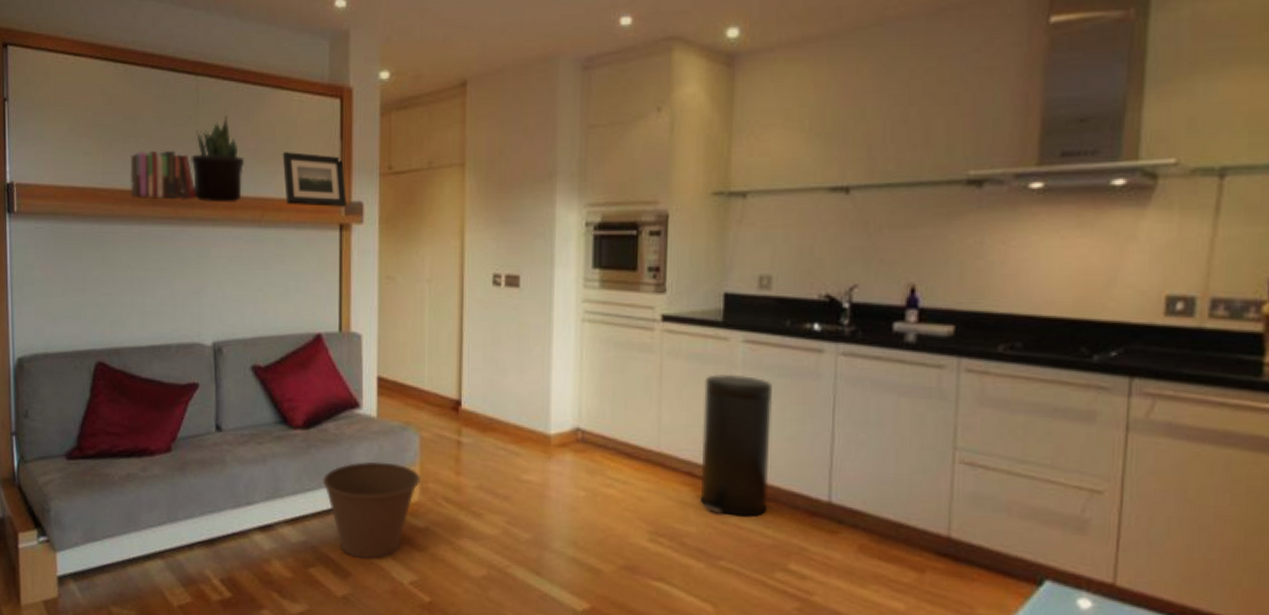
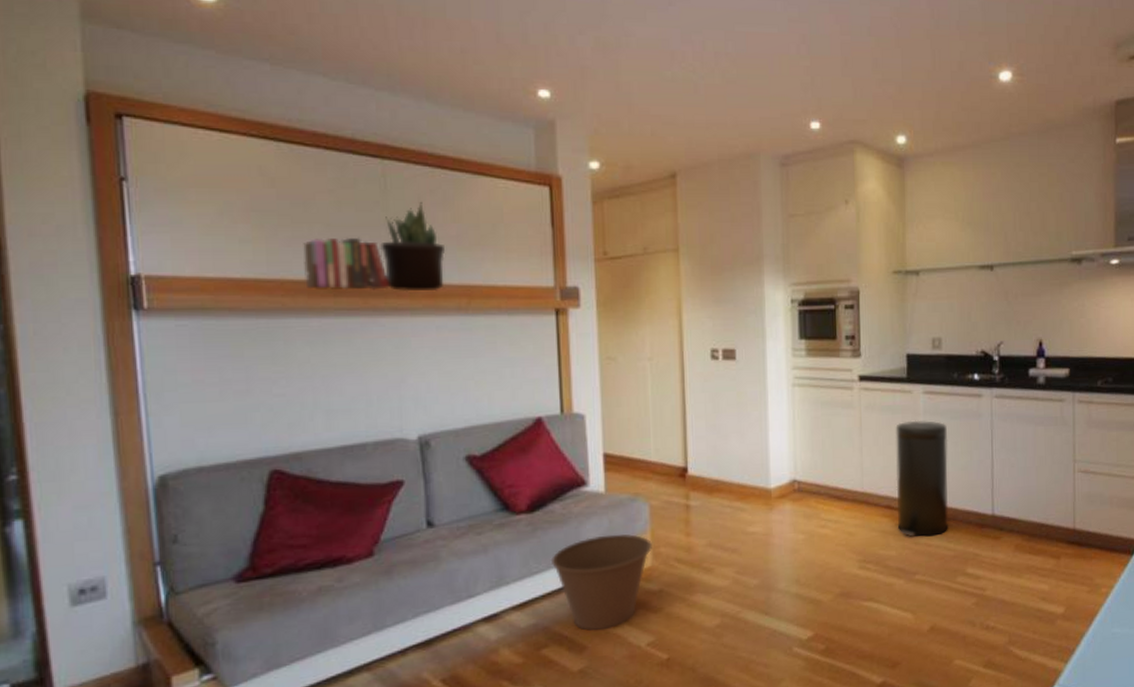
picture frame: present [282,152,347,207] -> none [488,239,563,293]

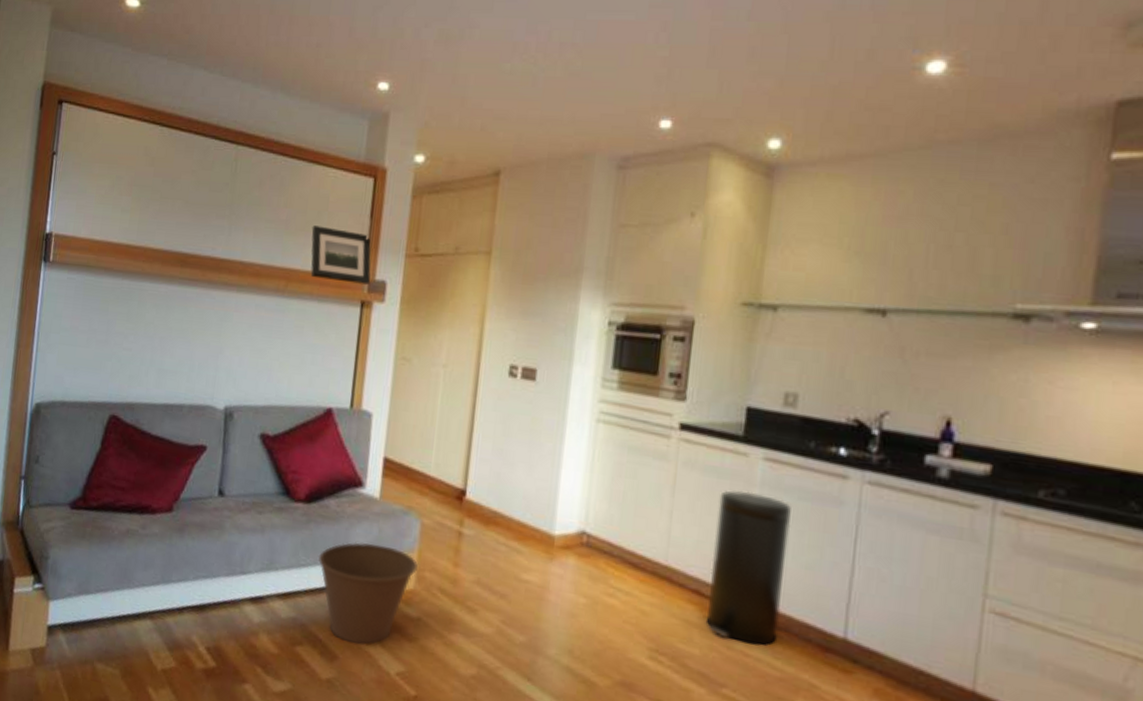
books: present [303,237,390,290] -> none [161,213,225,265]
planter: present [379,202,446,292] -> none [222,186,275,272]
picture frame: none [488,239,563,293] -> present [310,225,371,285]

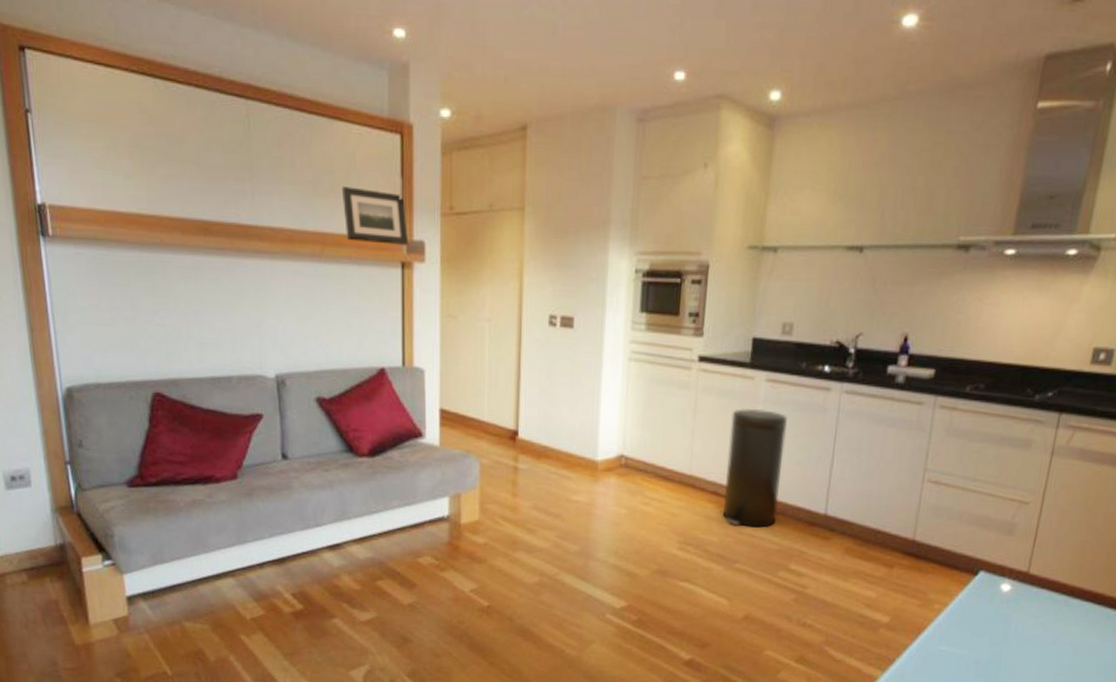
basket: present [318,542,418,645] -> none [387,486,480,572]

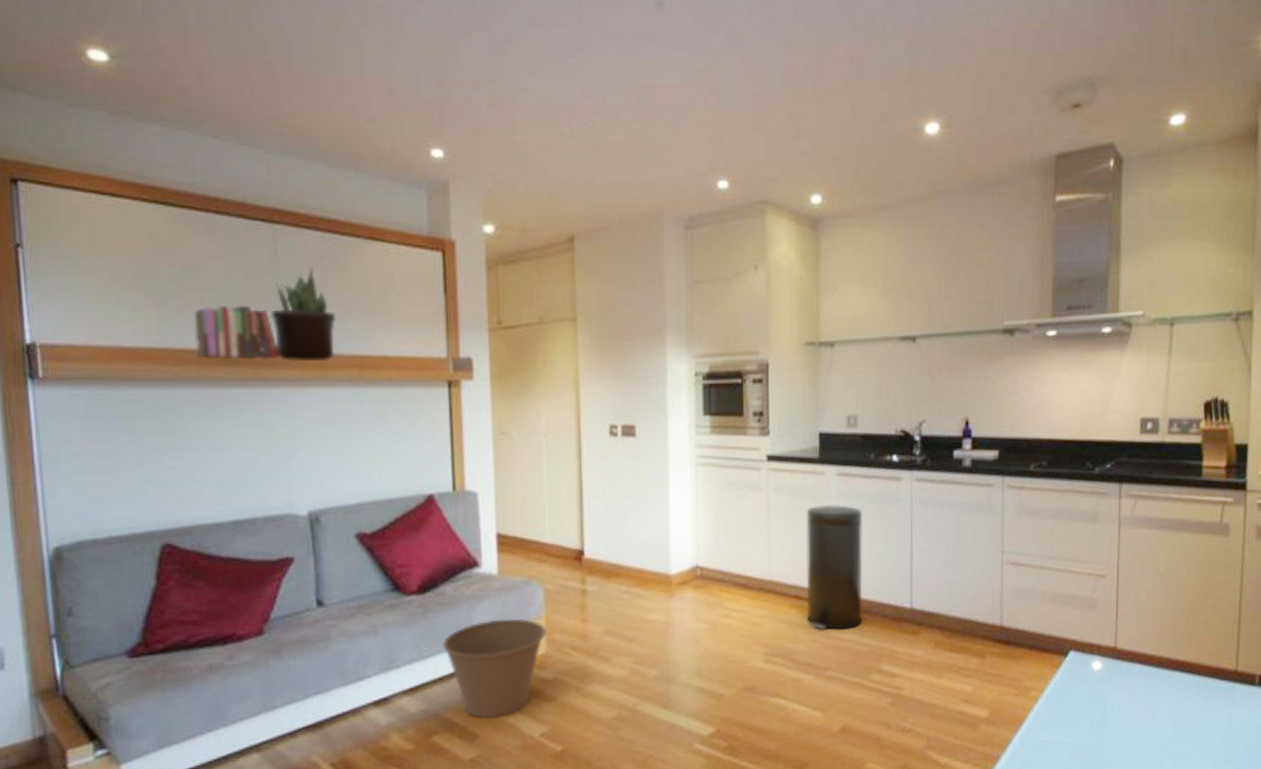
books: none [178,177,253,232] -> present [194,305,280,360]
planter: none [243,145,303,237] -> present [269,268,337,362]
picture frame: present [341,186,409,245] -> none [379,307,455,364]
basket: none [387,486,480,572] -> present [441,618,546,719]

